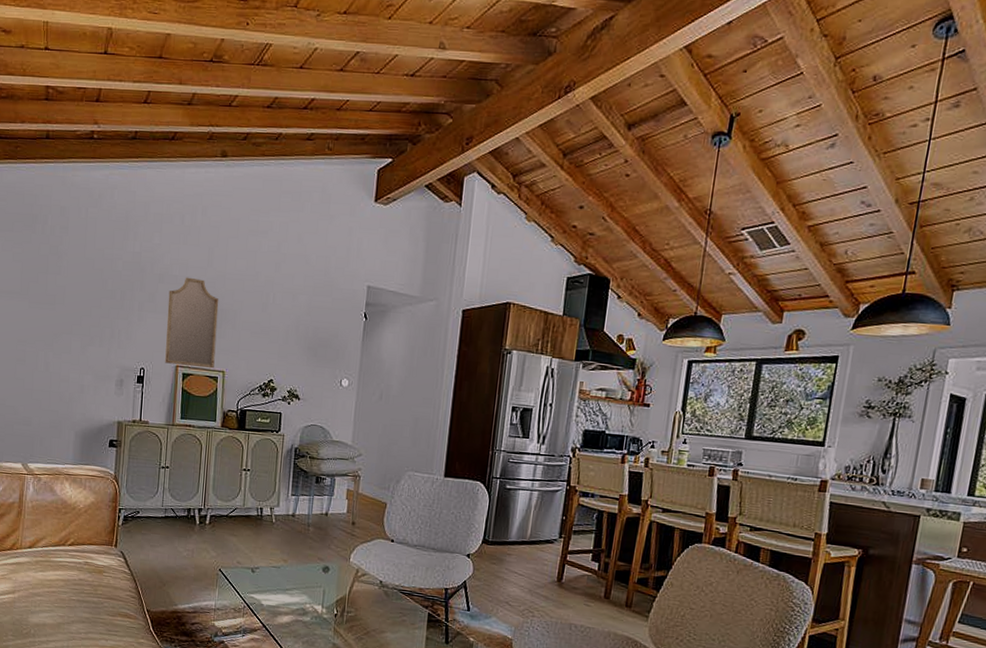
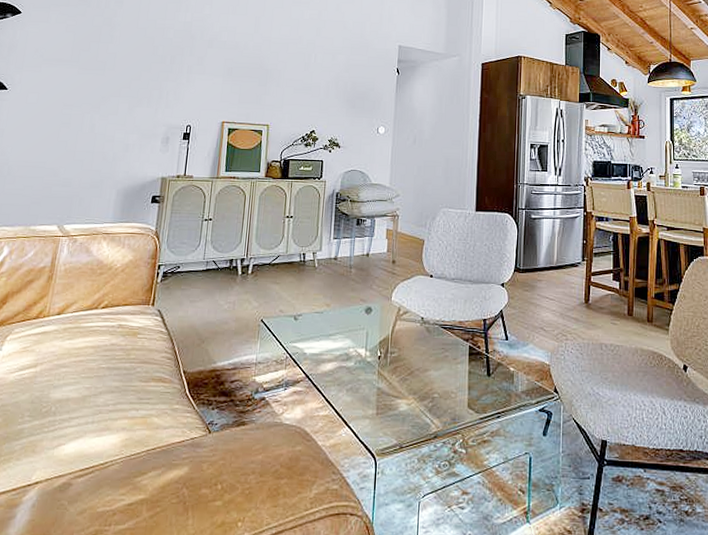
home mirror: present [165,277,219,369] -> none [211,42,265,123]

